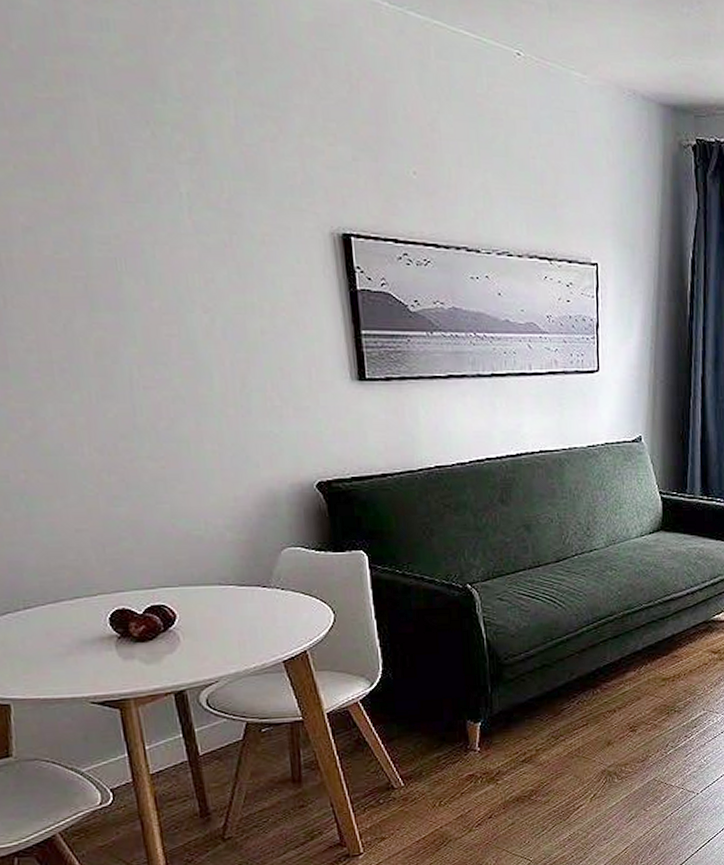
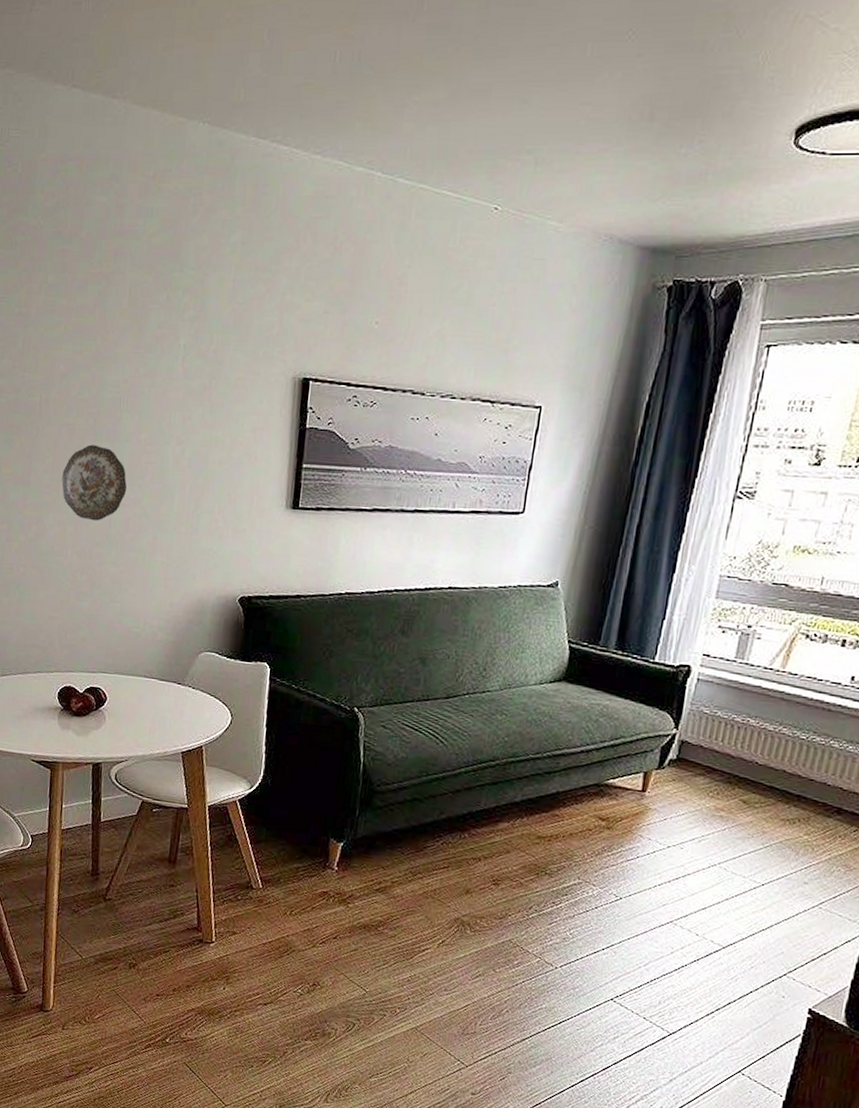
decorative plate: none [53,316,149,409] -> present [61,444,127,521]

